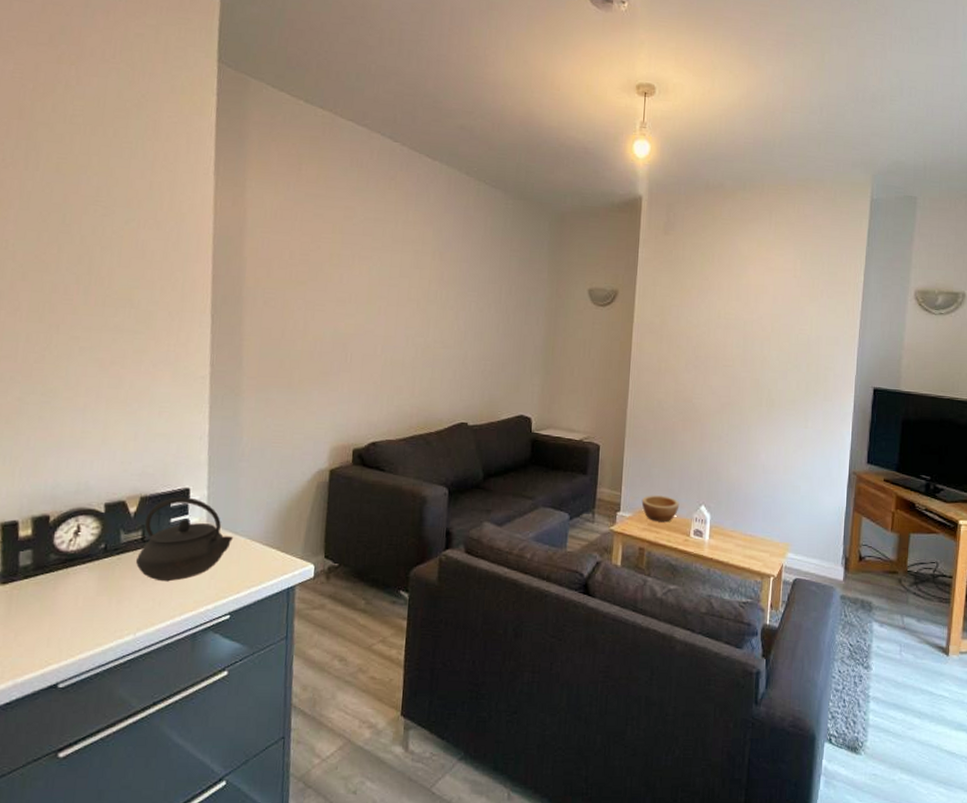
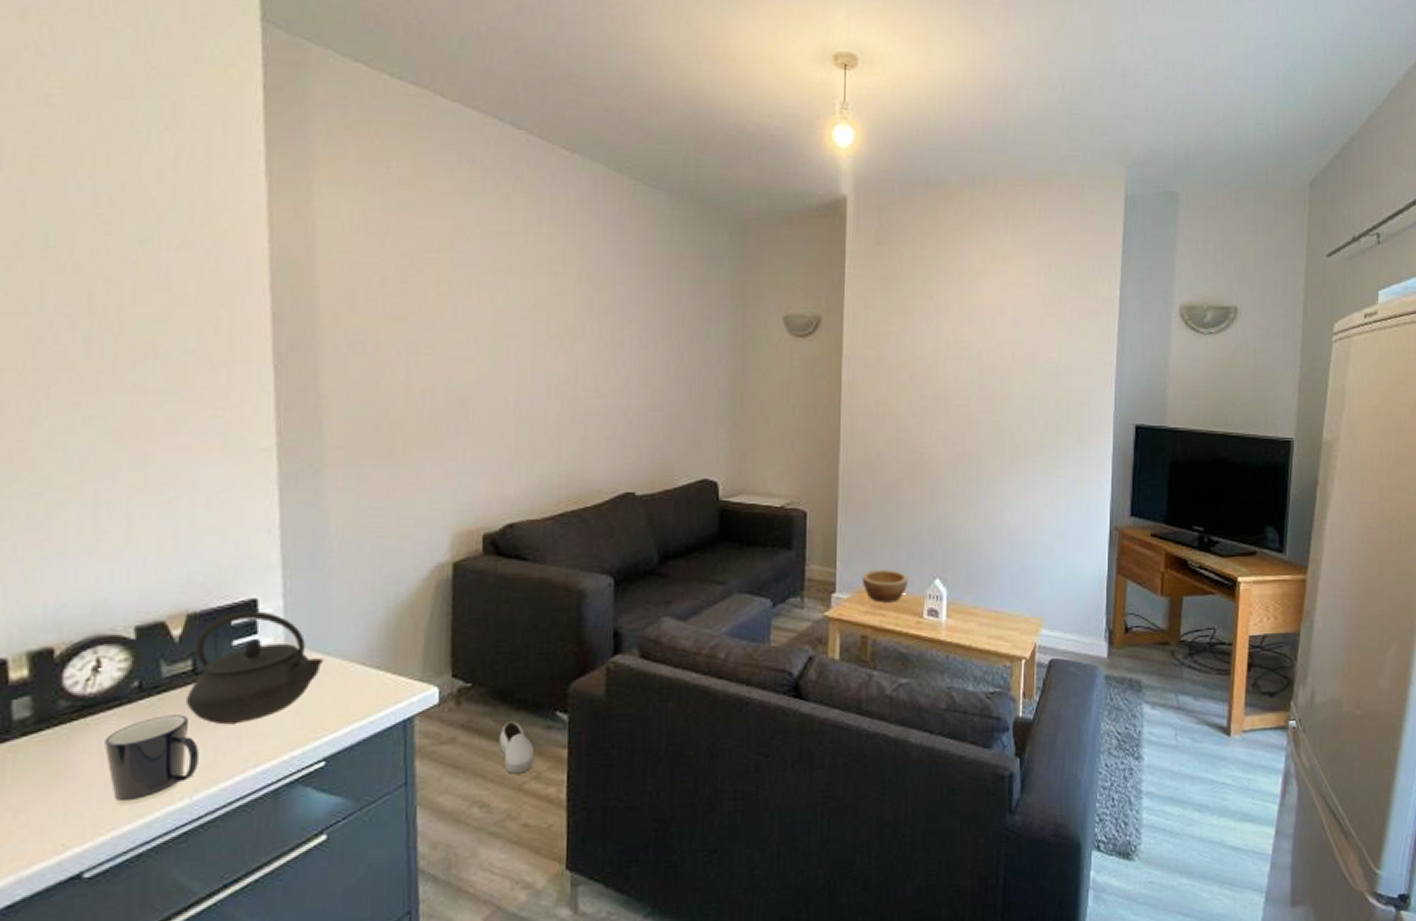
mug: none [78,571,143,636] -> present [104,715,200,806]
shoe: none [356,595,383,637] -> present [499,721,535,774]

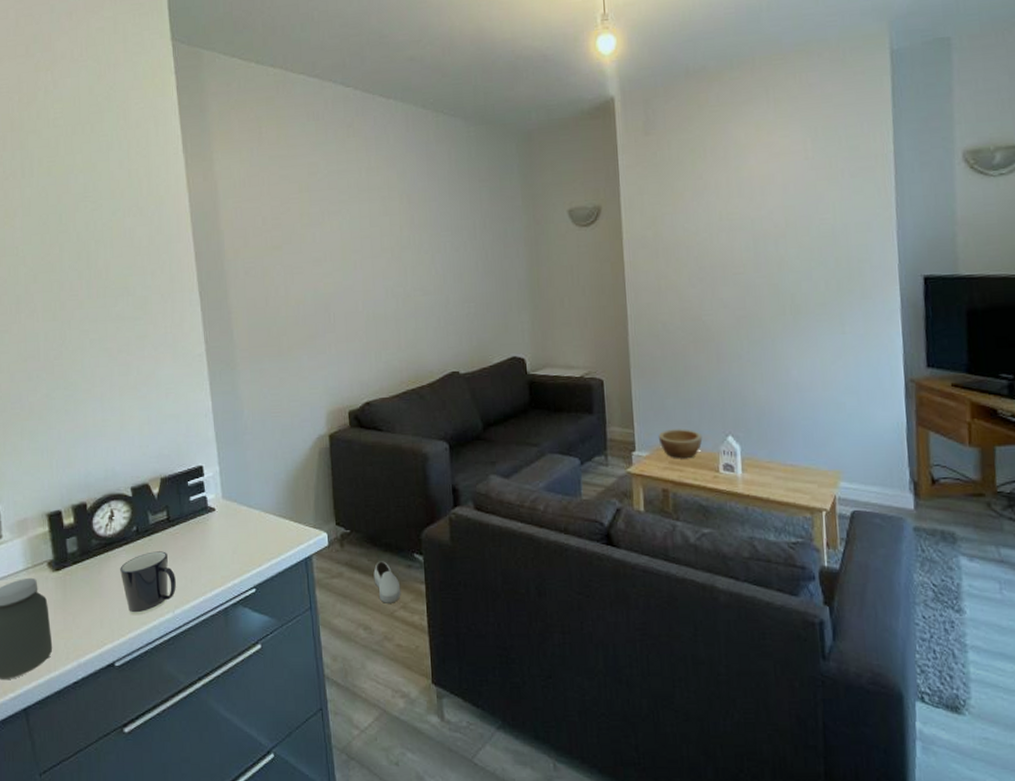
kettle: present [185,610,325,725] -> none [164,474,249,559]

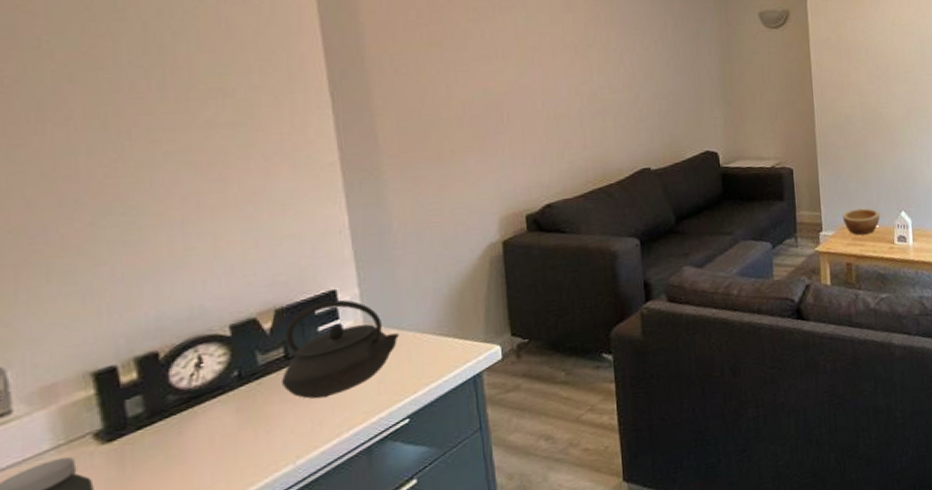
mug: present [120,551,177,616] -> none [213,394,299,478]
kettle: none [164,474,249,559] -> present [281,299,400,399]
shoe: present [373,561,401,603] -> none [556,366,588,409]

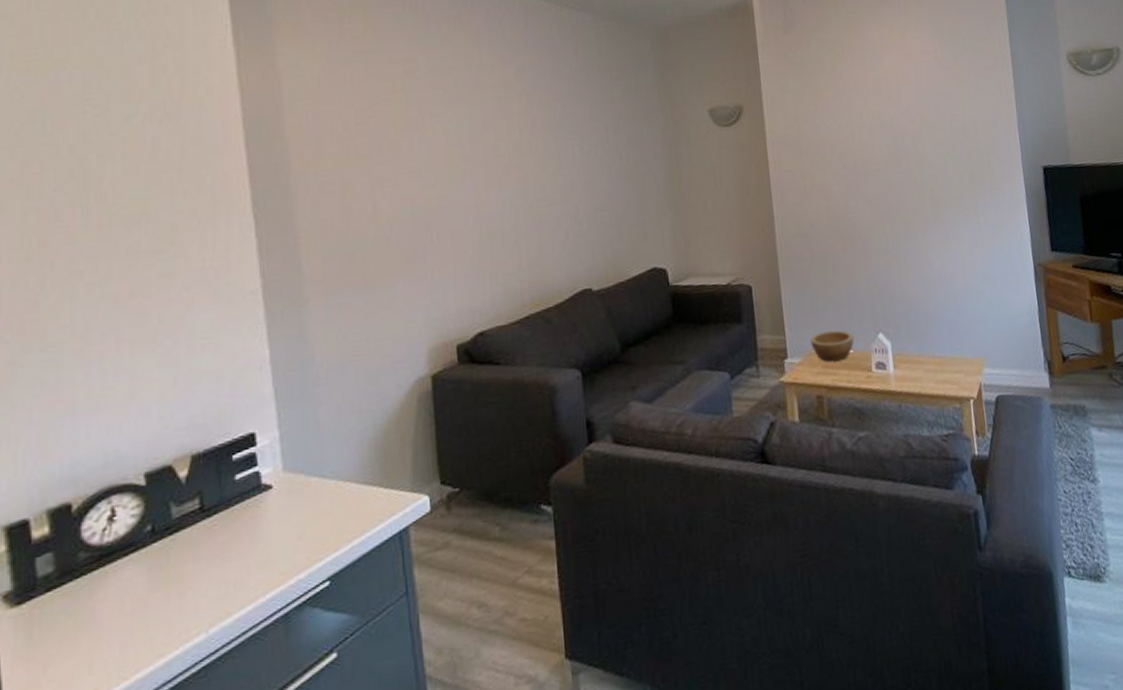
kettle: present [281,299,400,399] -> none [195,443,321,558]

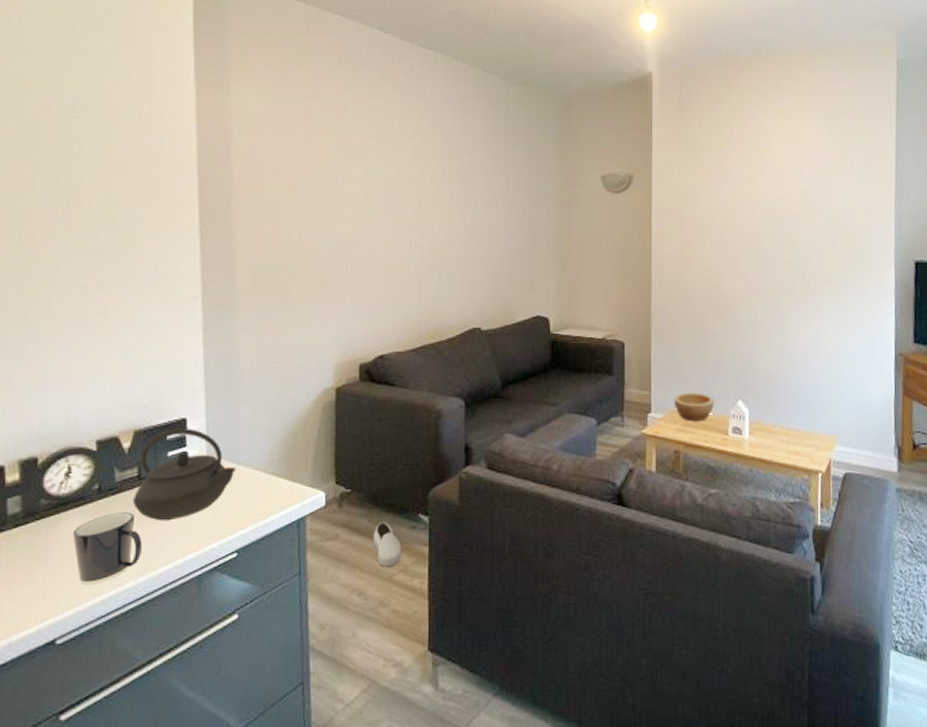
mug: none [124,552,213,648] -> present [73,512,143,586]
kettle: none [195,443,321,558] -> present [132,428,237,521]
shoe: none [490,519,525,571] -> present [373,522,402,567]

